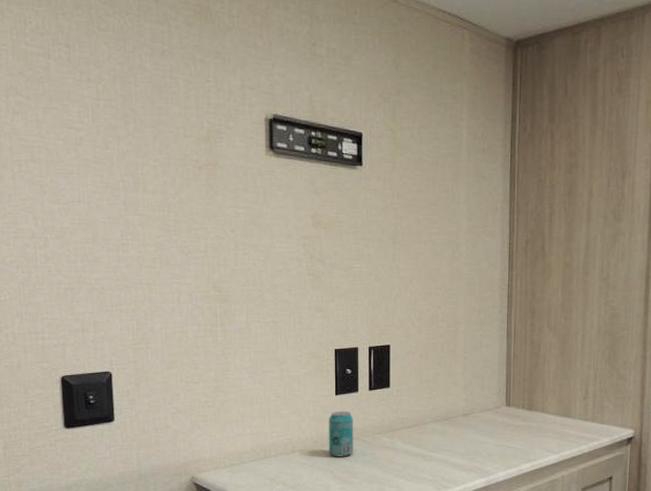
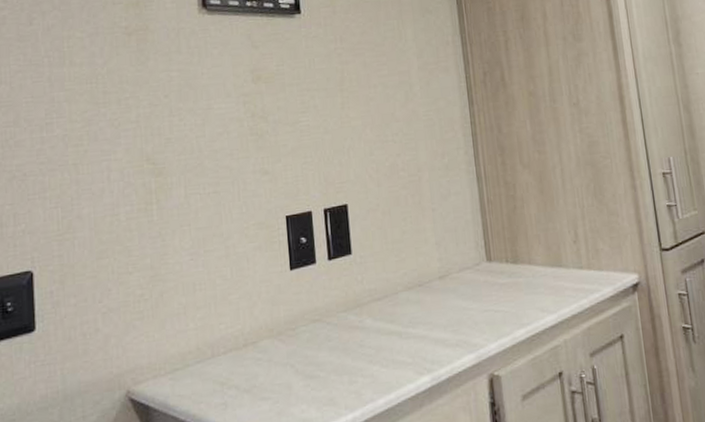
beverage can: present [328,411,354,457] -> none [284,288,317,347]

